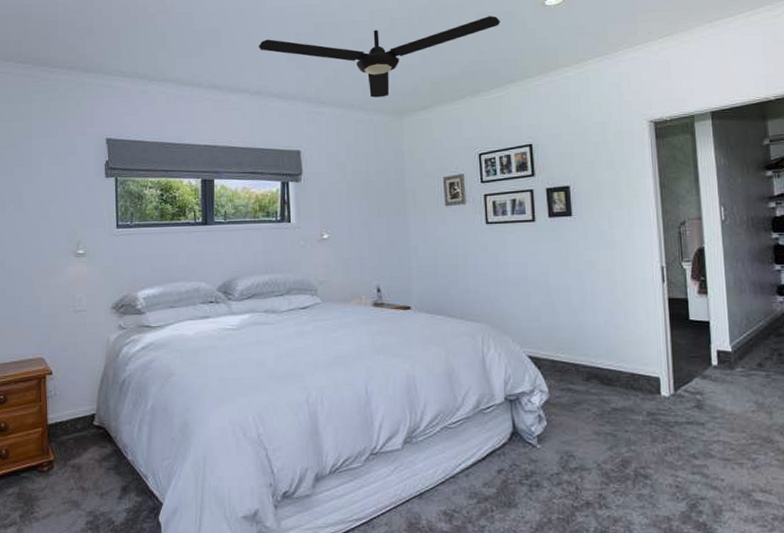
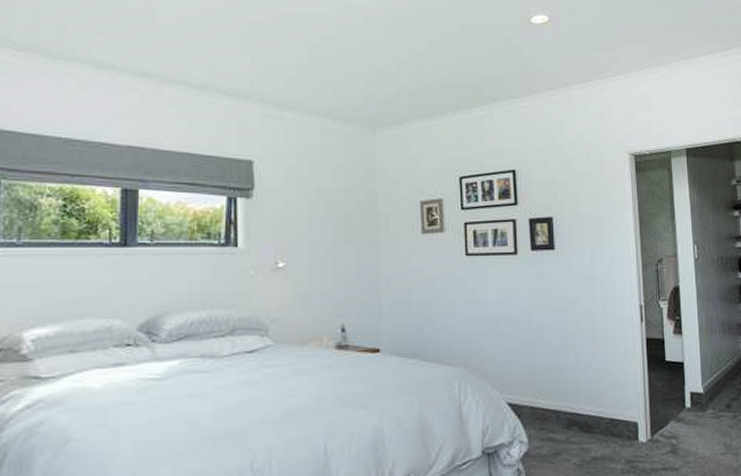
ceiling fan: present [258,16,500,98] -> none [203,24,485,106]

